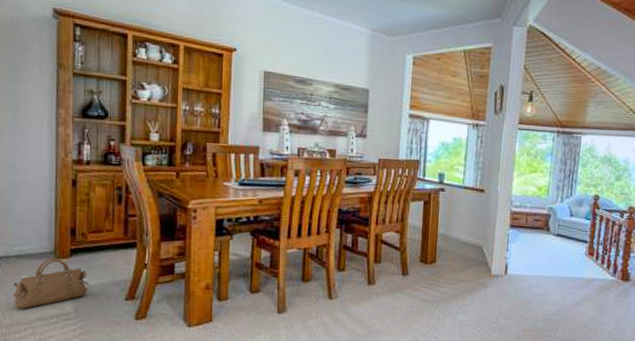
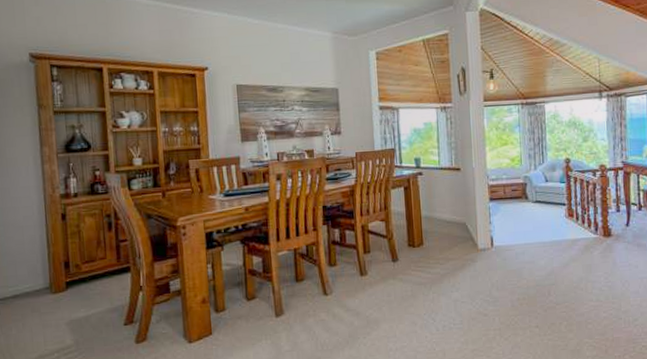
shoulder bag: present [12,258,90,309] -> none [12,293,88,349]

